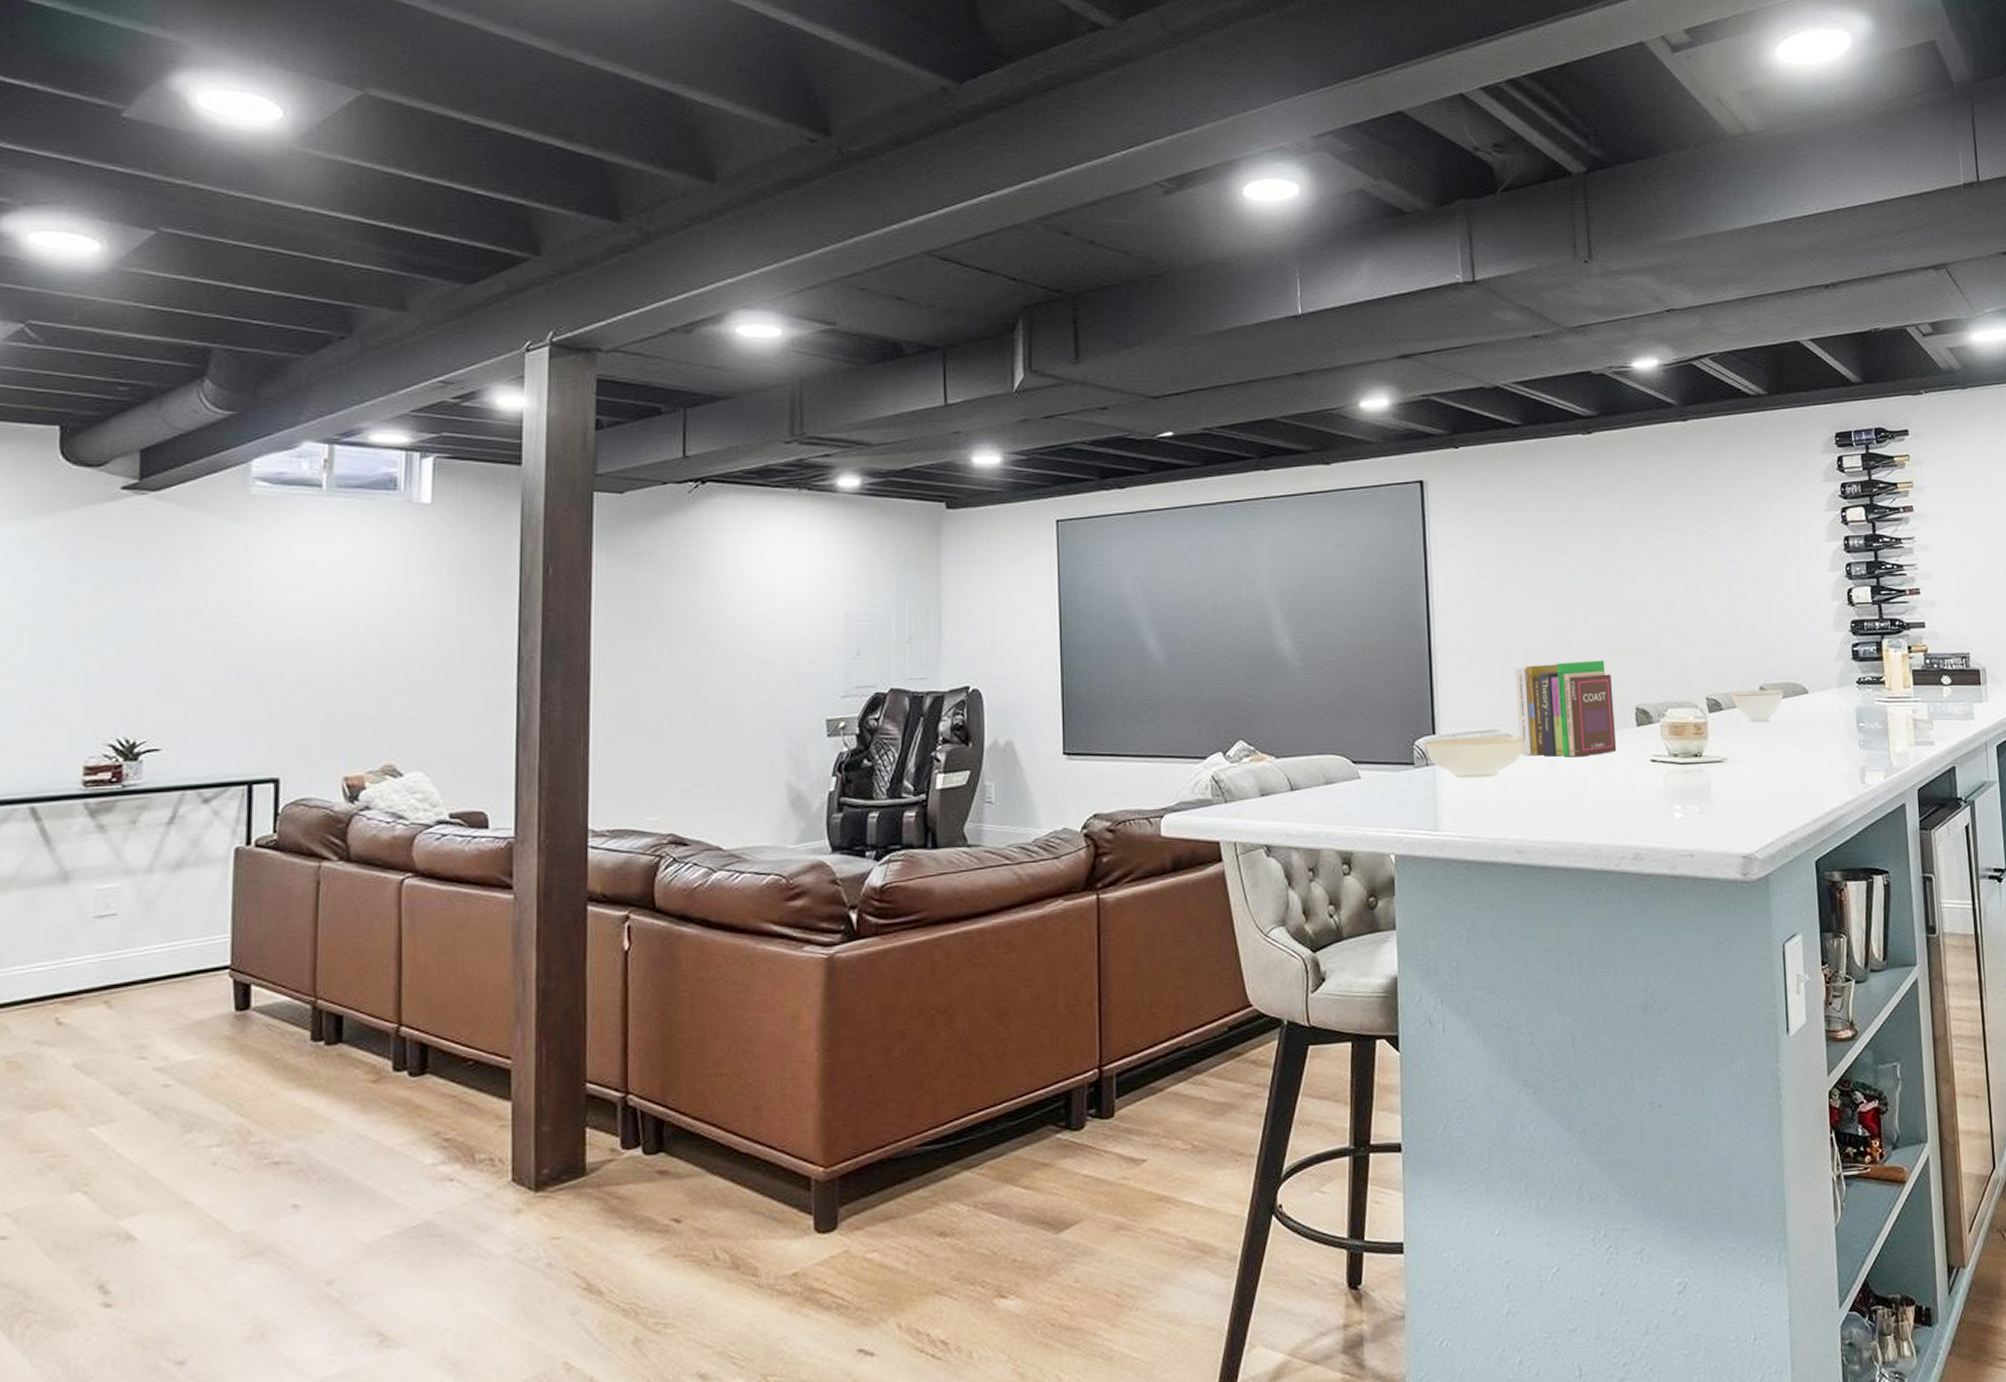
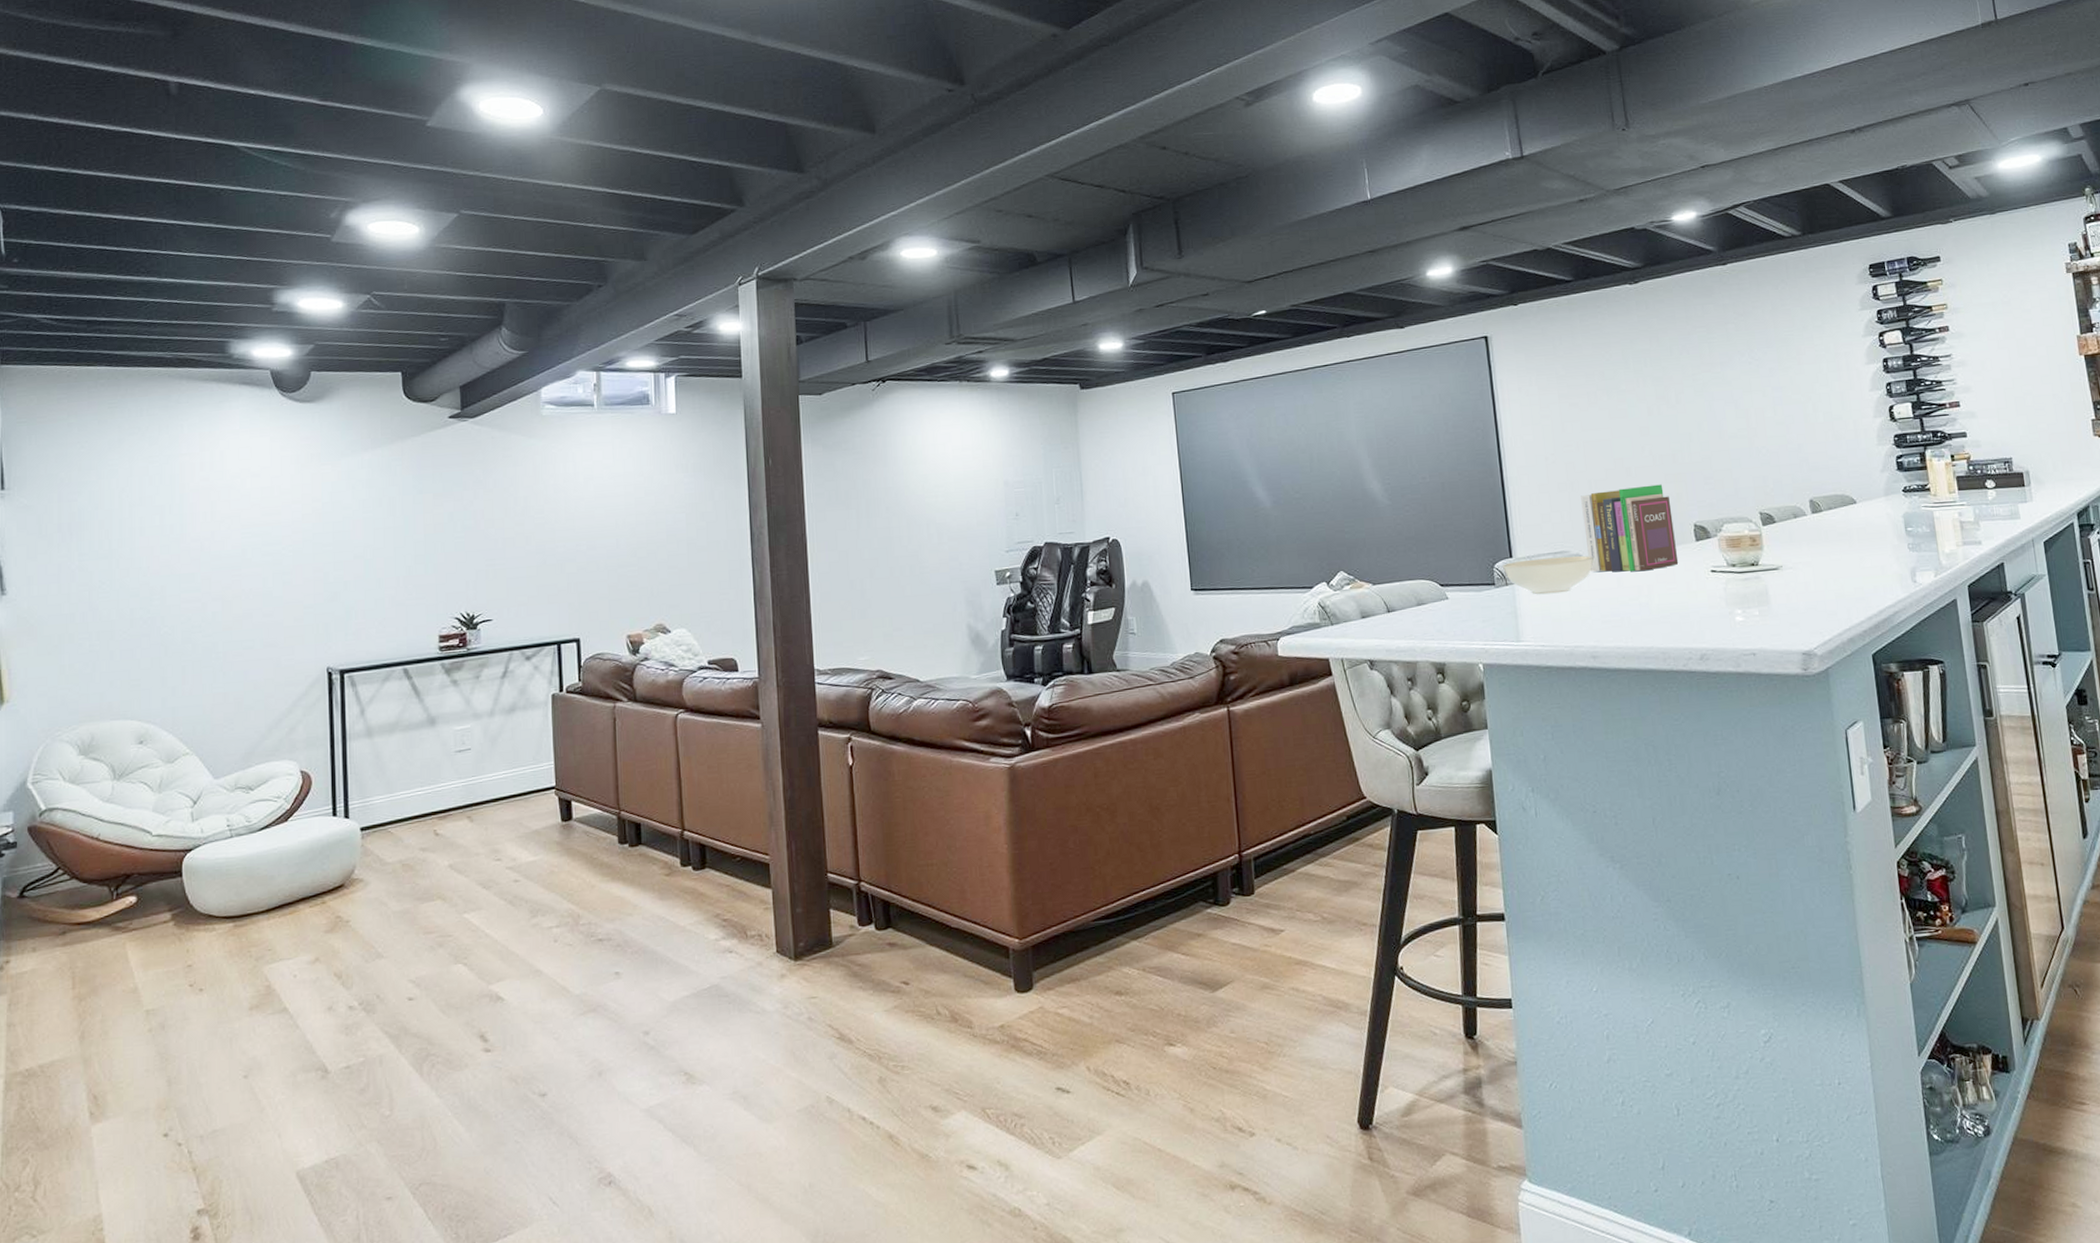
bowl: present [1730,689,1785,722] -> none [1781,501,1834,532]

